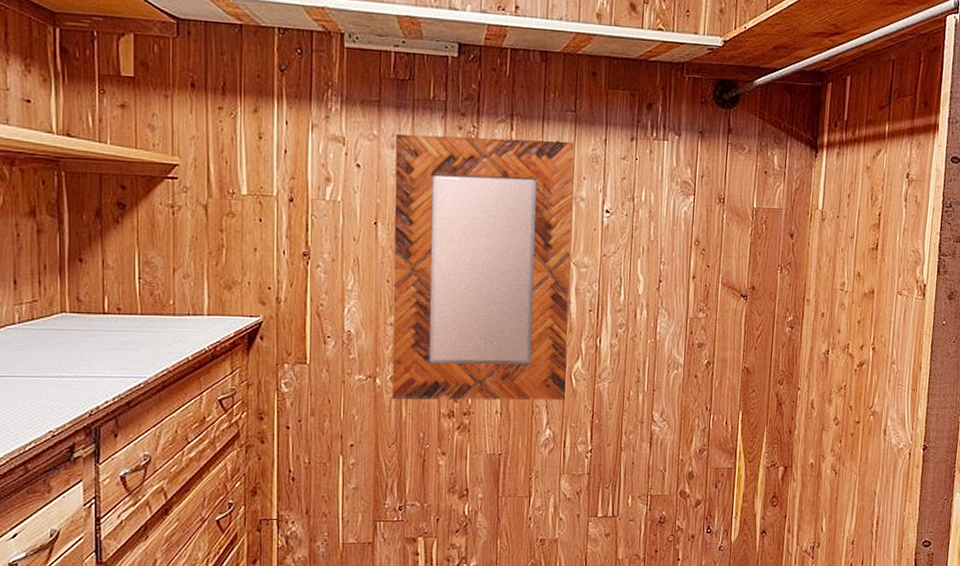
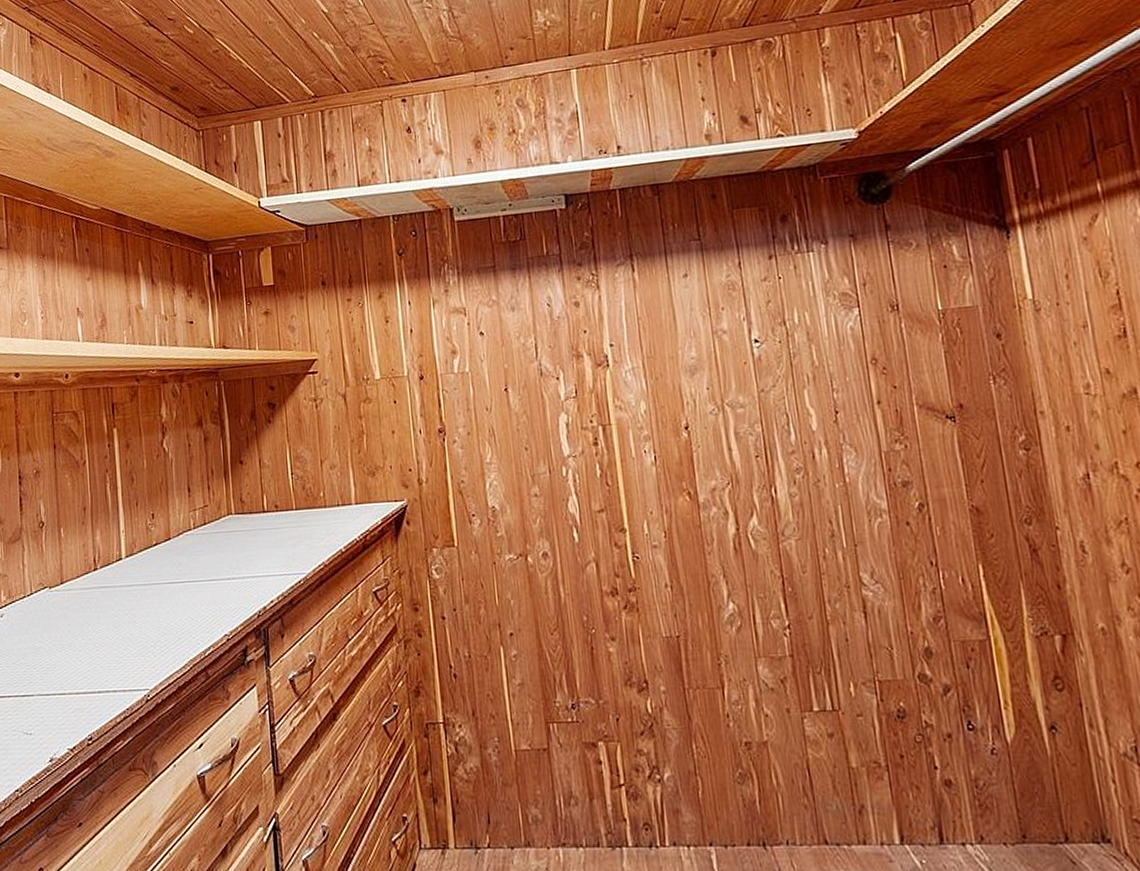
home mirror: present [392,133,574,401] -> none [515,272,746,580]

